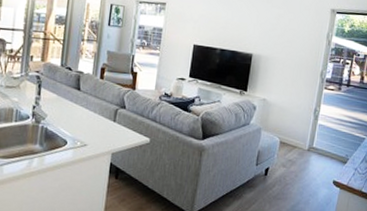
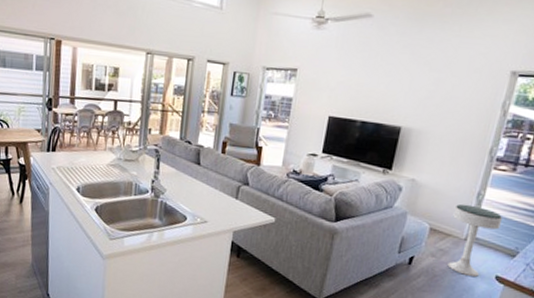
stool: none [296,119,335,183] -> present [447,203,503,277]

